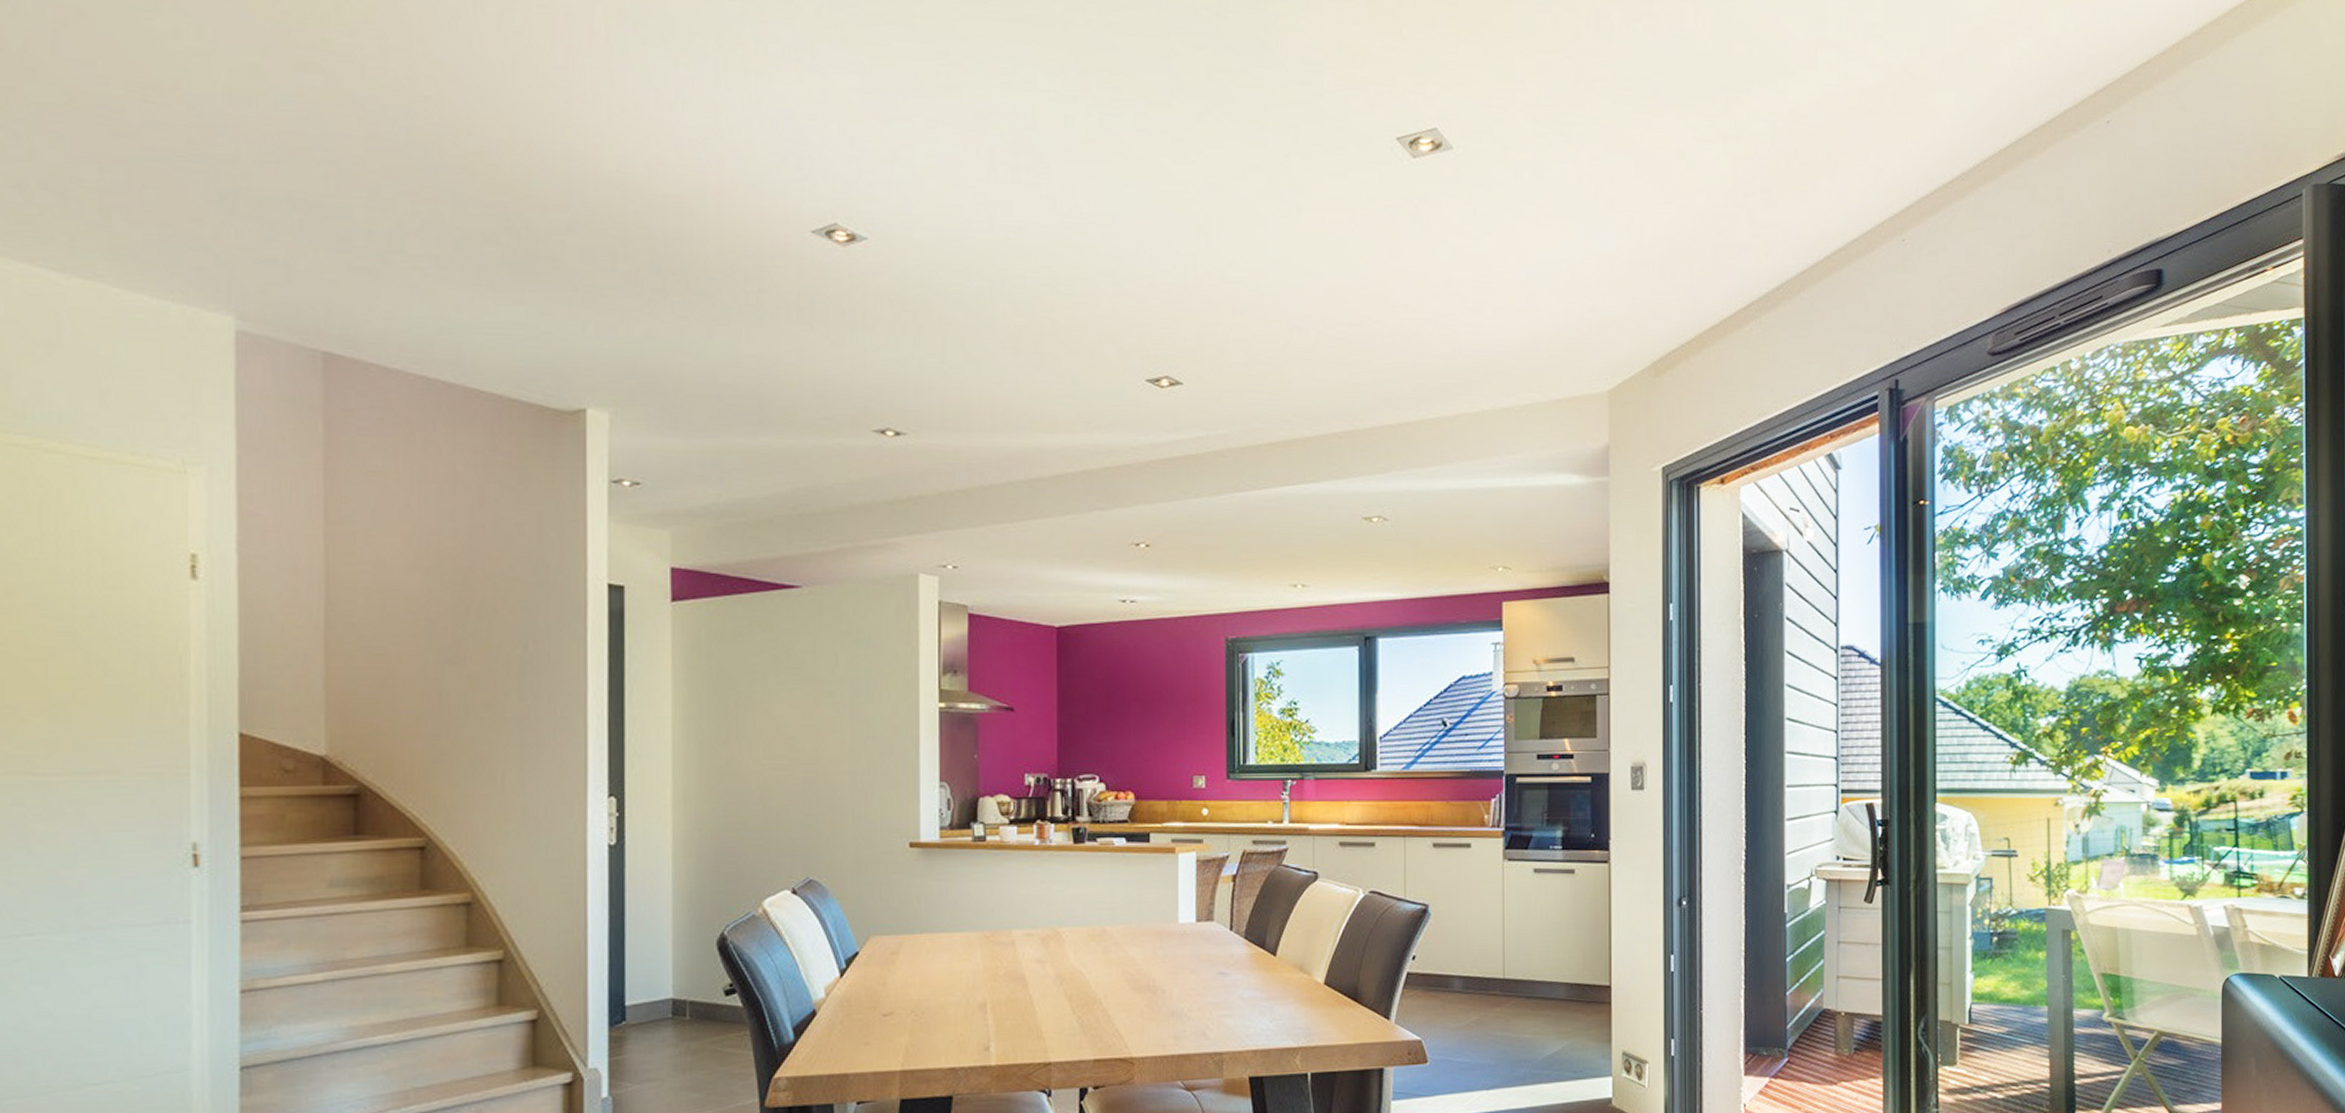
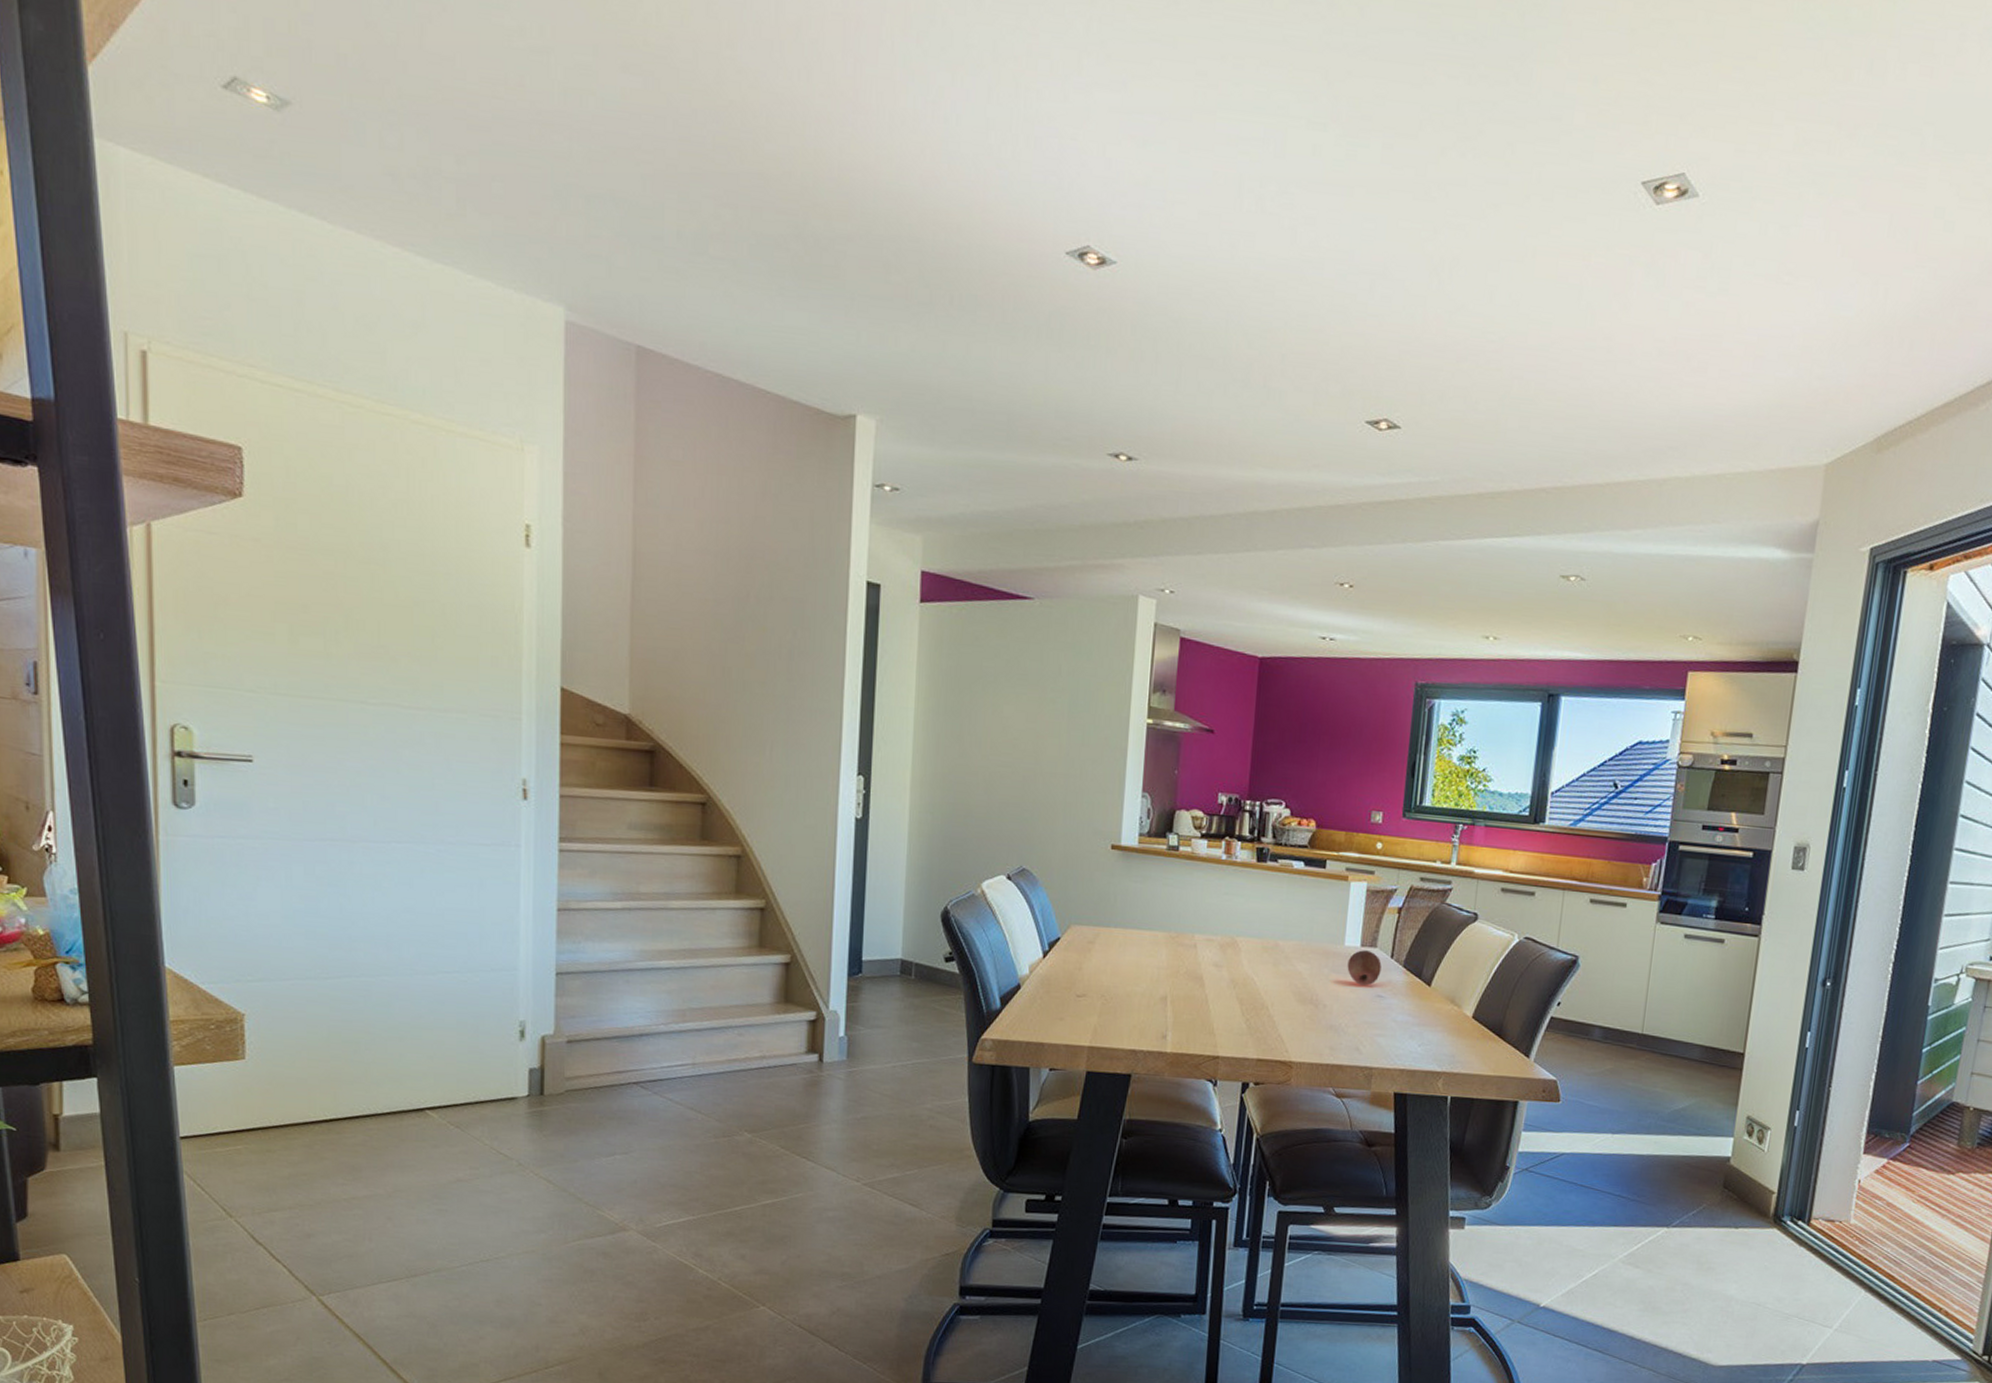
fruit: none [1184,925,1221,964] -> present [1347,950,1382,986]

